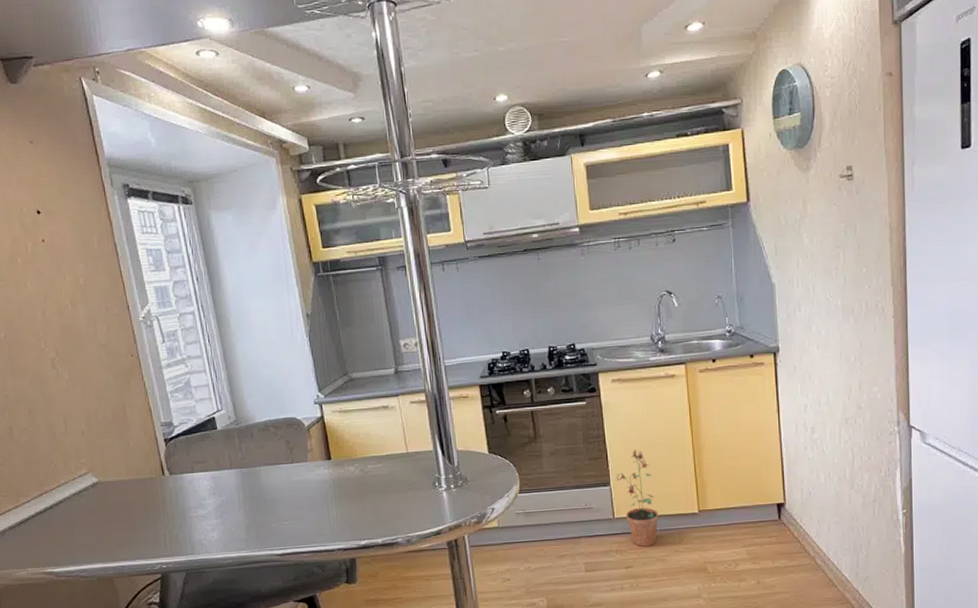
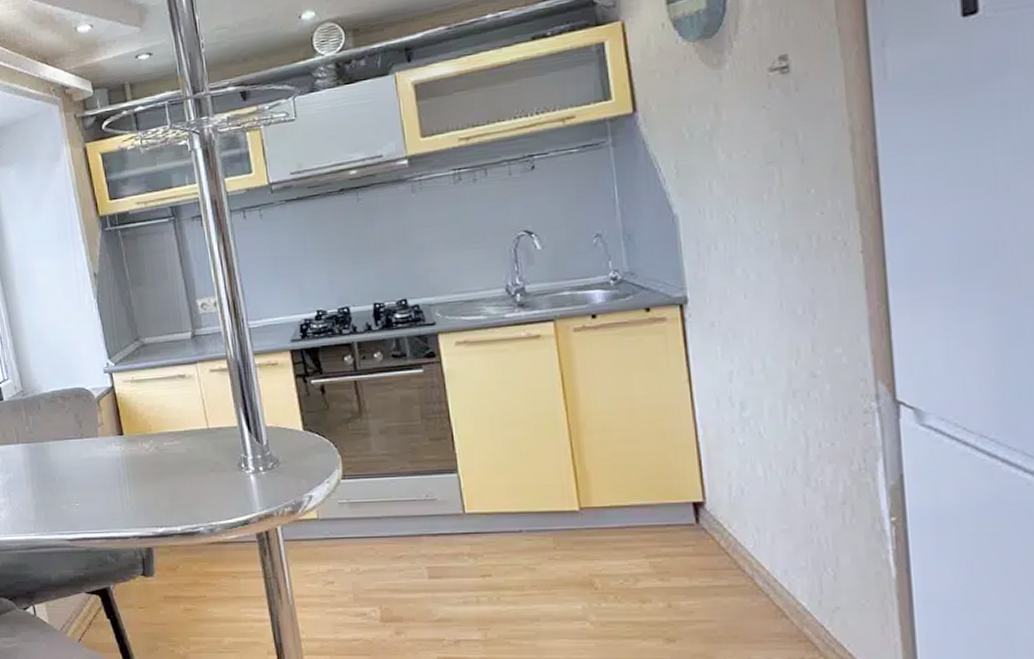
potted plant: present [616,450,659,547] -> none [465,429,525,551]

